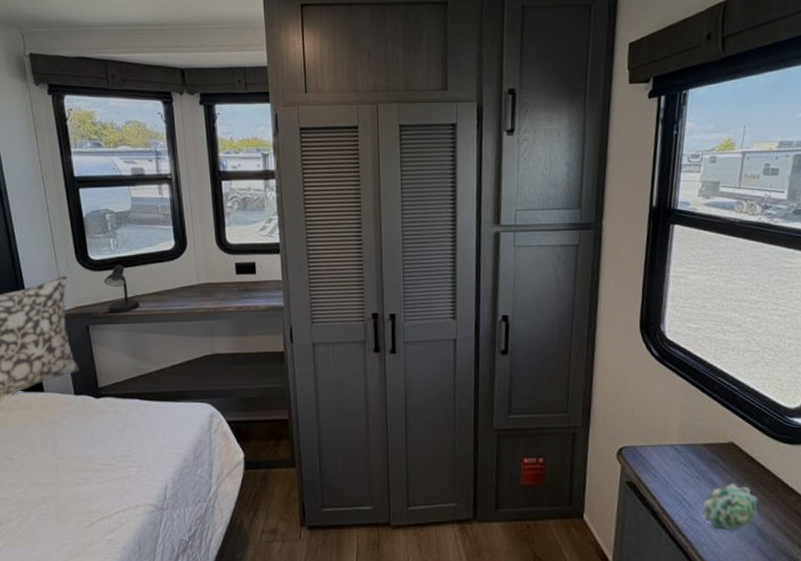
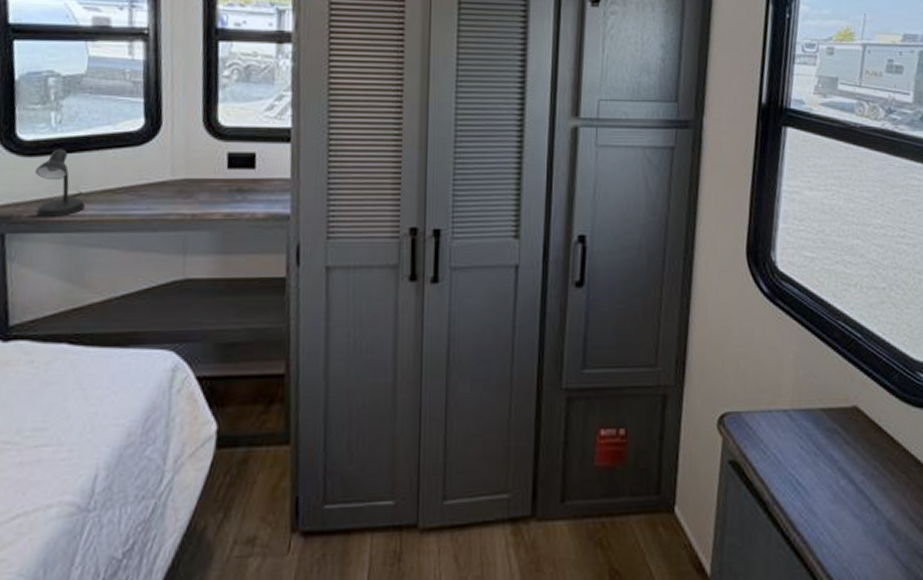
succulent plant: present [702,484,758,532] -> none [821,462,887,528]

